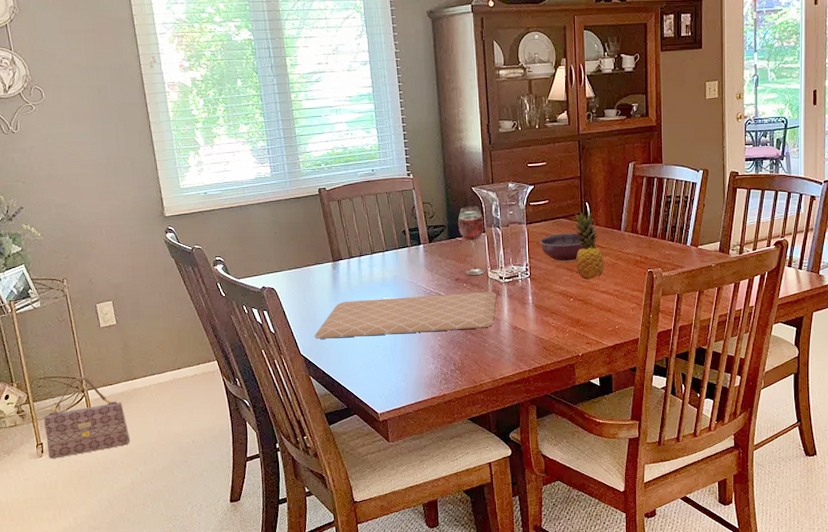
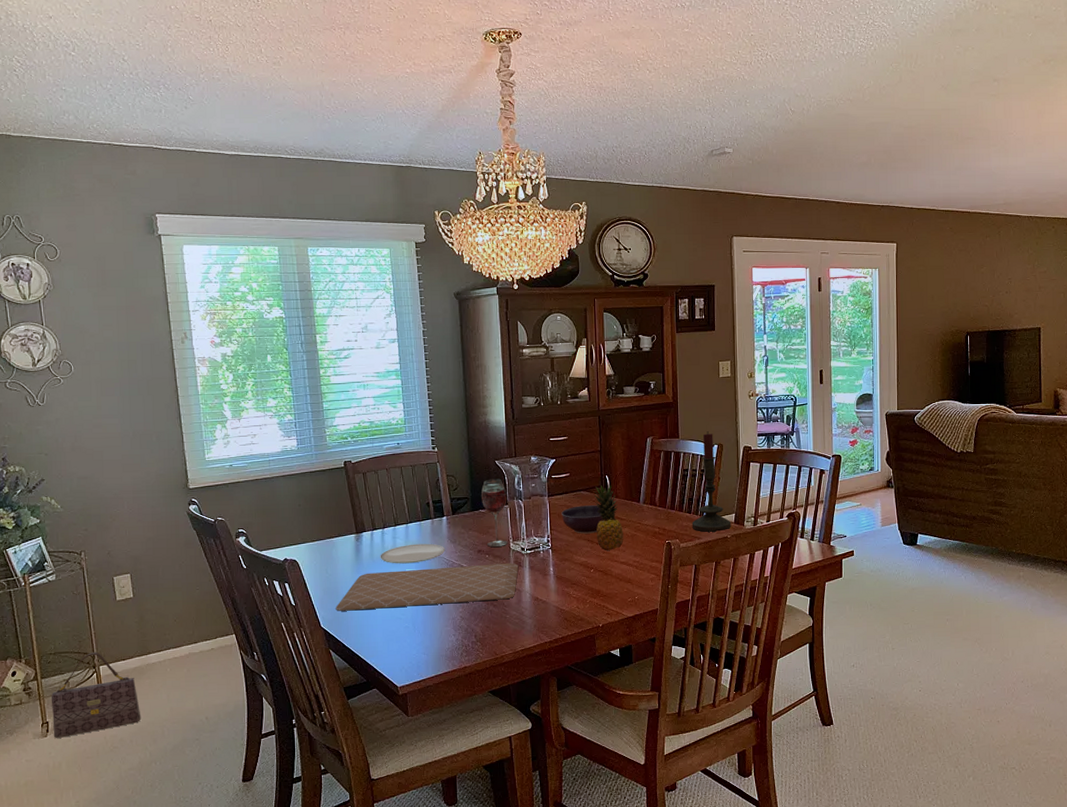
plate: none [357,271,423,292] -> present [380,543,445,564]
candle: none [674,156,716,261] -> present [692,431,731,532]

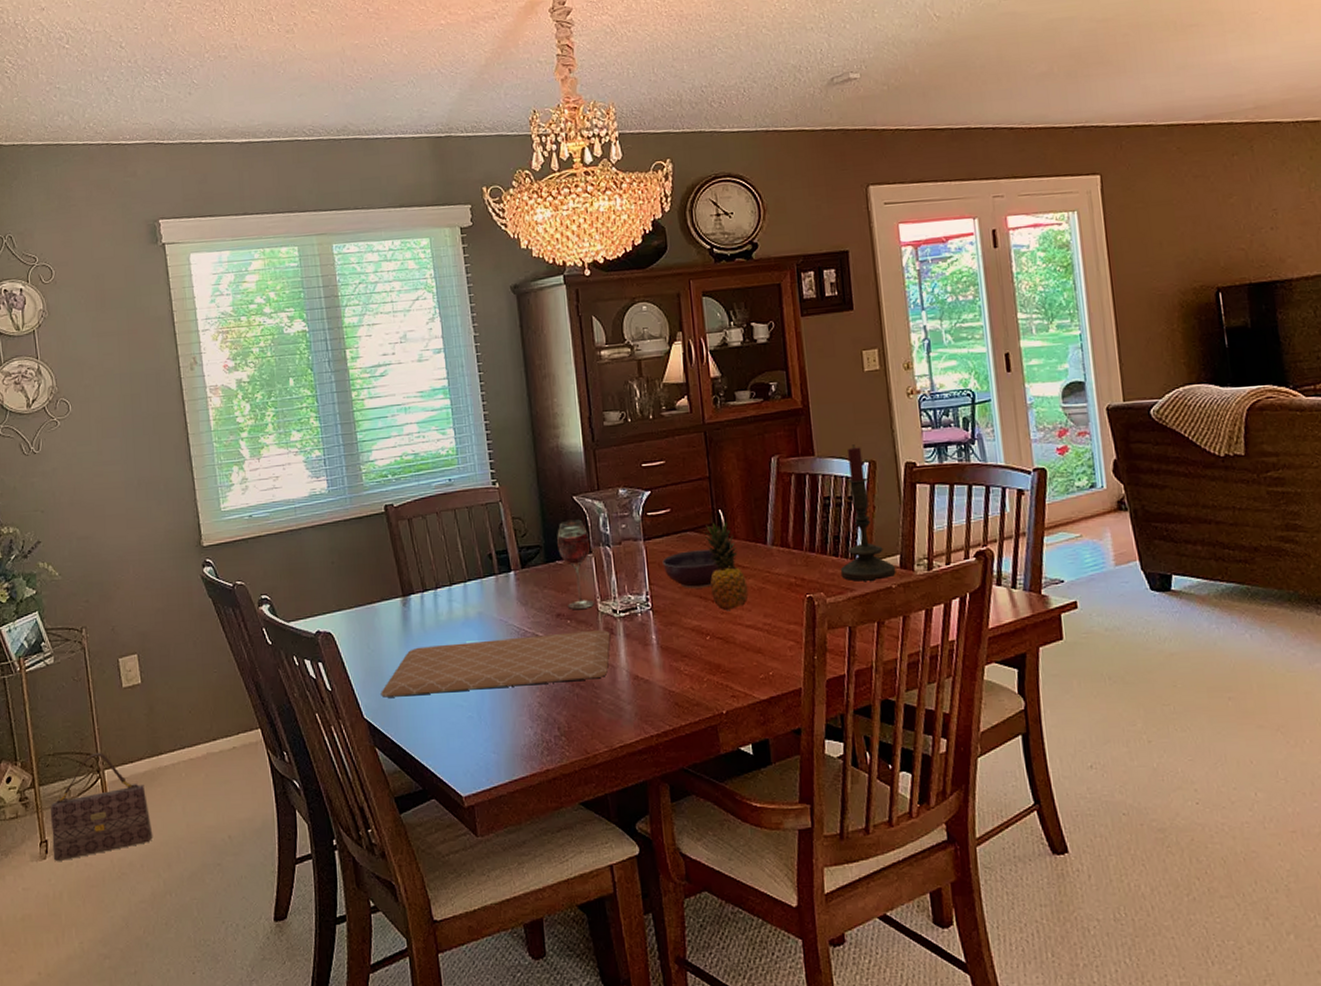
plate: present [380,543,445,564] -> none [433,606,515,635]

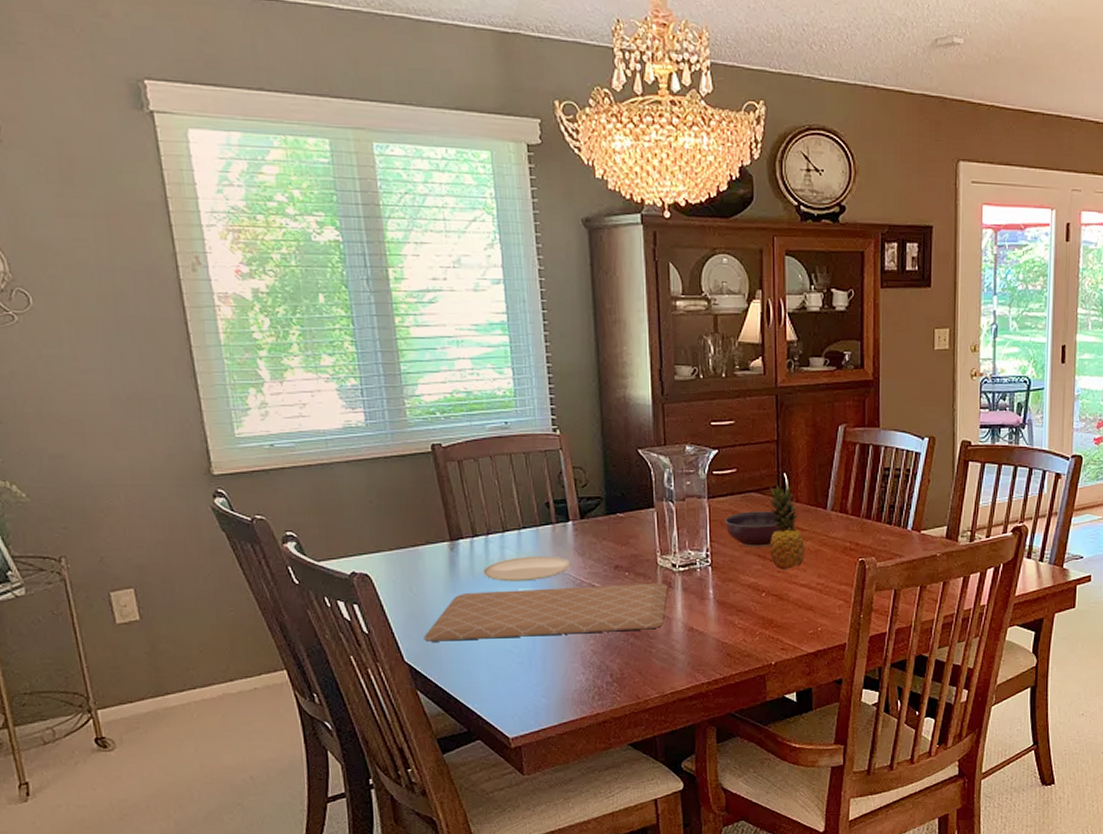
handbag: present [50,752,153,861] -> none [29,691,161,803]
plate: none [433,606,515,635] -> present [483,555,571,582]
wineglass: present [557,519,595,609] -> none [619,473,655,562]
candle: present [840,444,896,581] -> none [892,420,942,548]

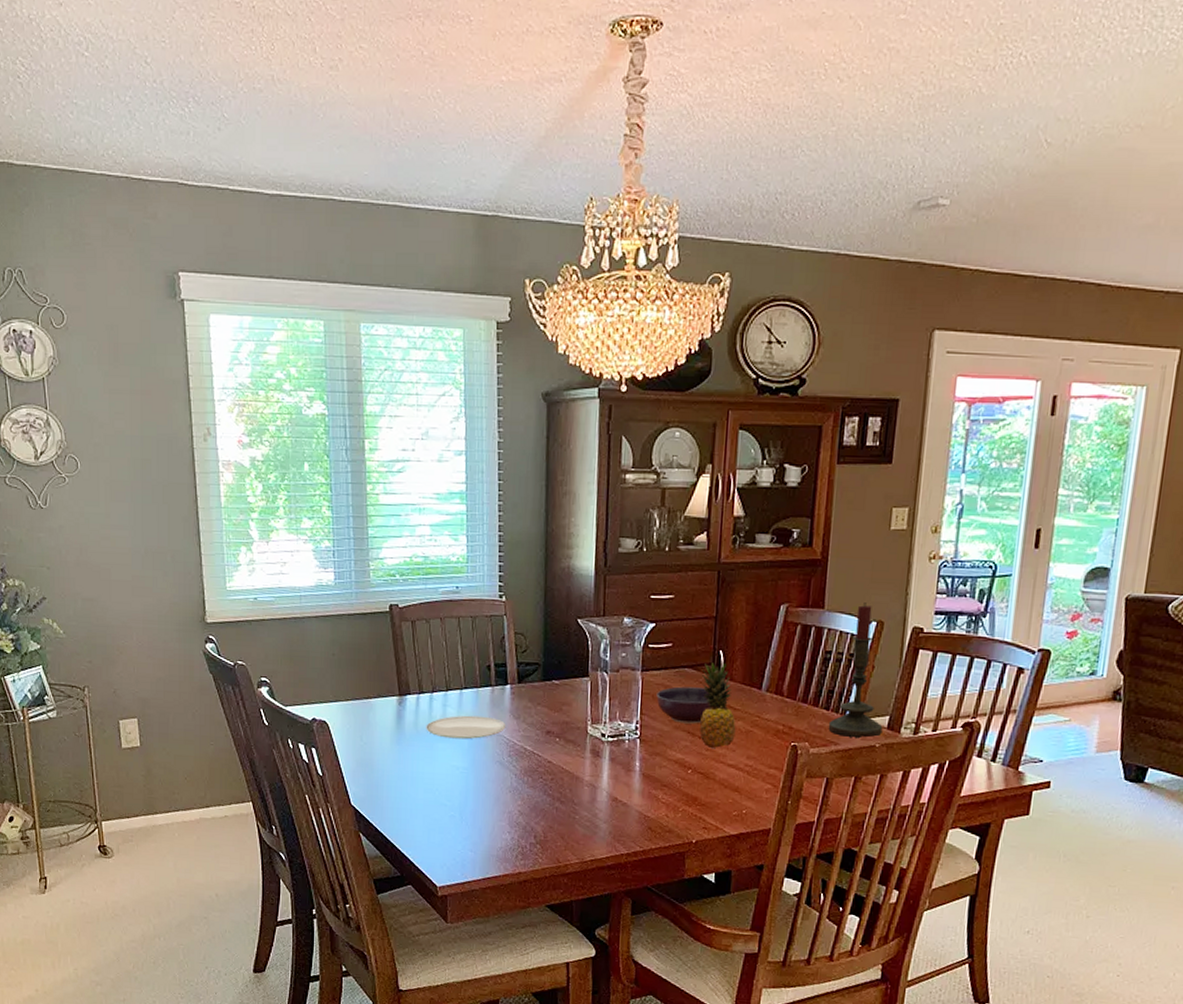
placemat: present [424,583,668,642] -> none [369,745,596,796]
candle: none [892,420,942,548] -> present [828,602,883,738]

